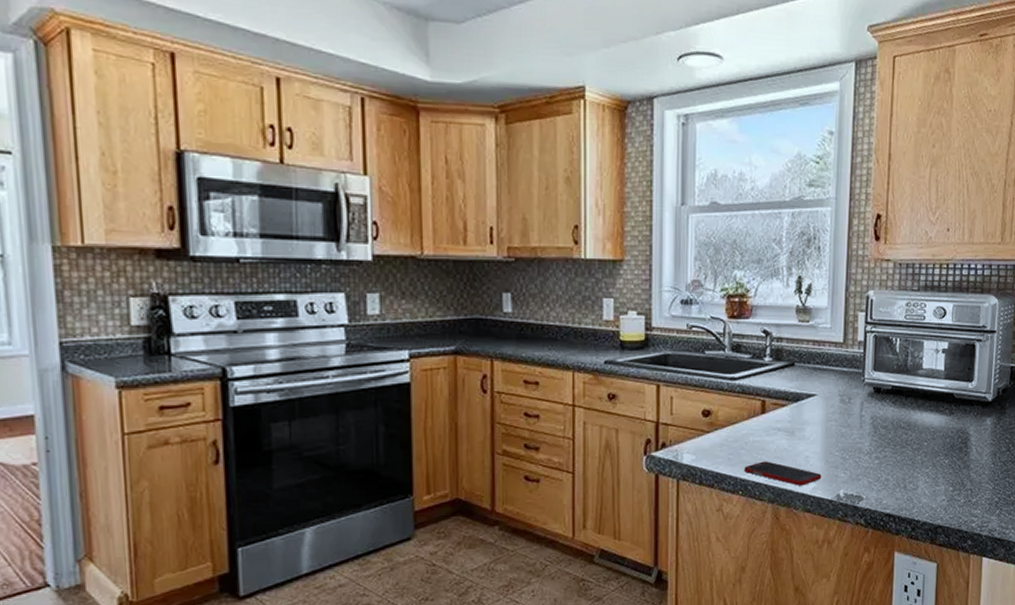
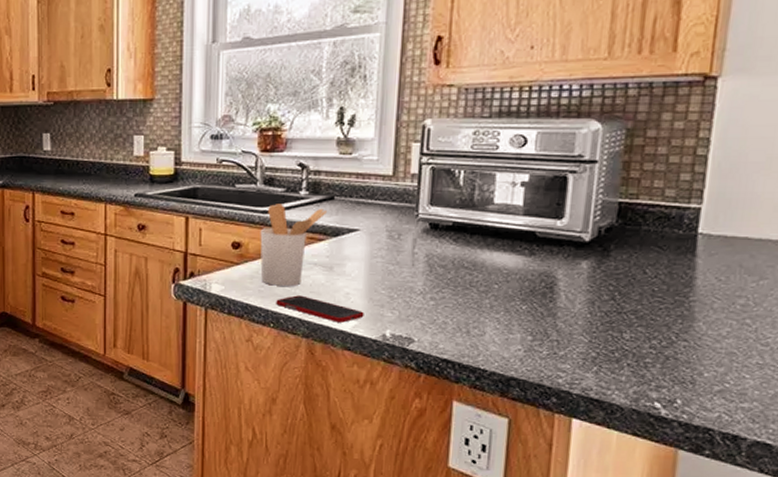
utensil holder: none [728,370,788,453] -> present [260,204,327,286]

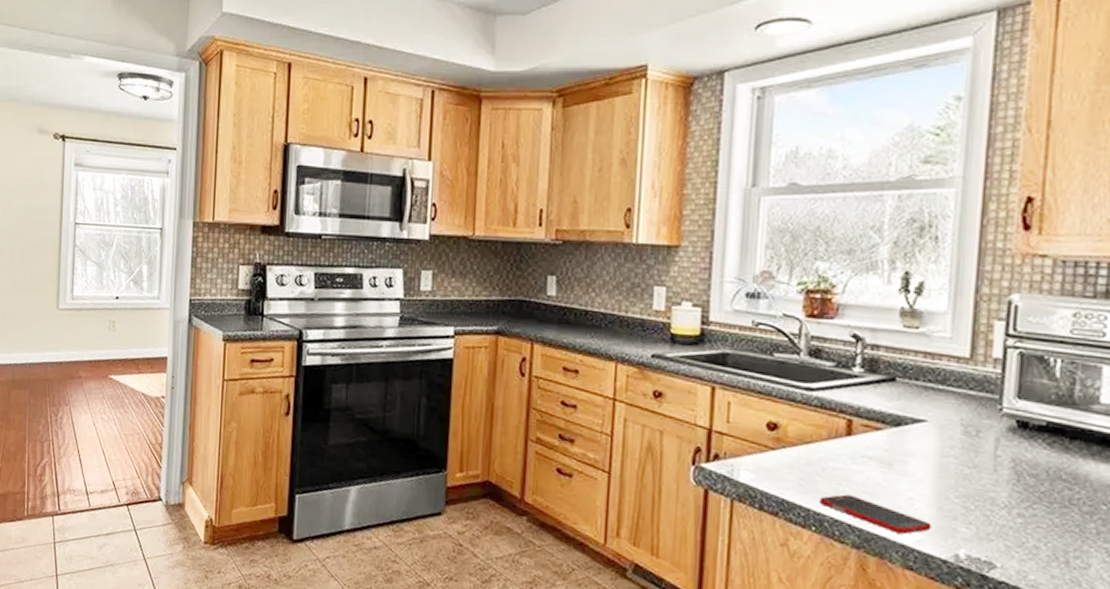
utensil holder: present [260,204,327,286] -> none [801,380,886,483]

